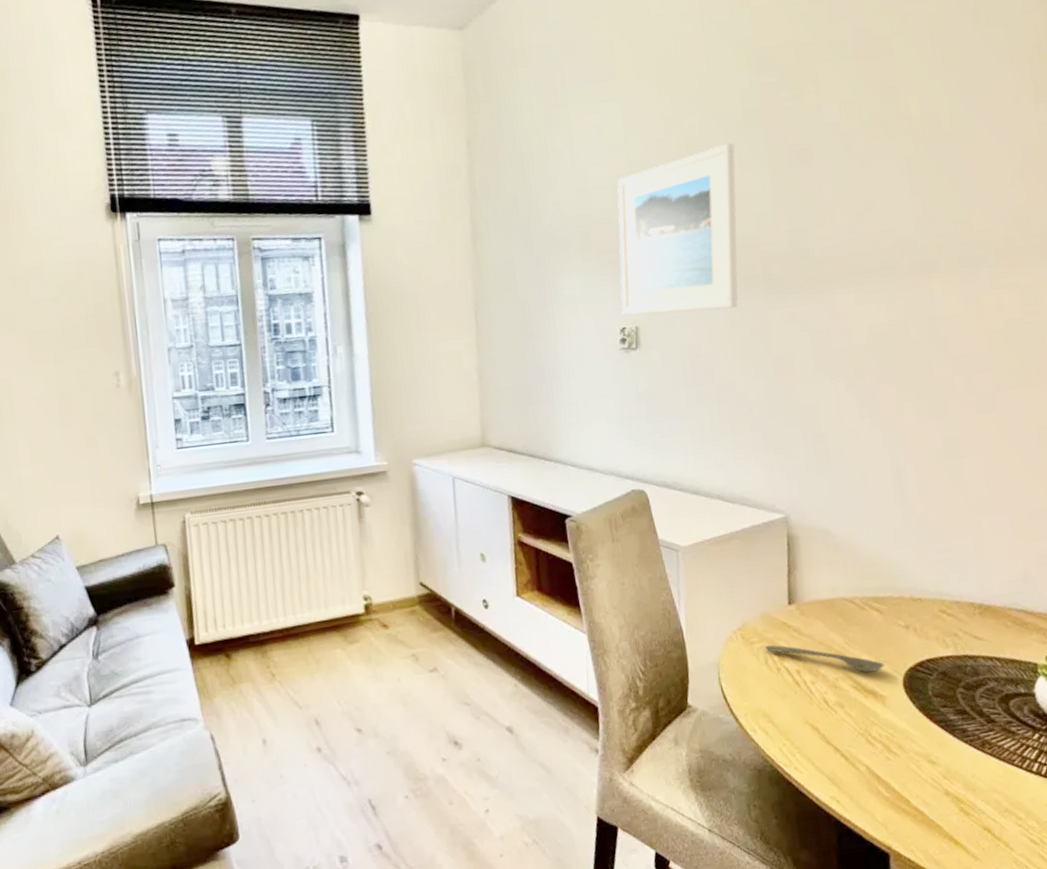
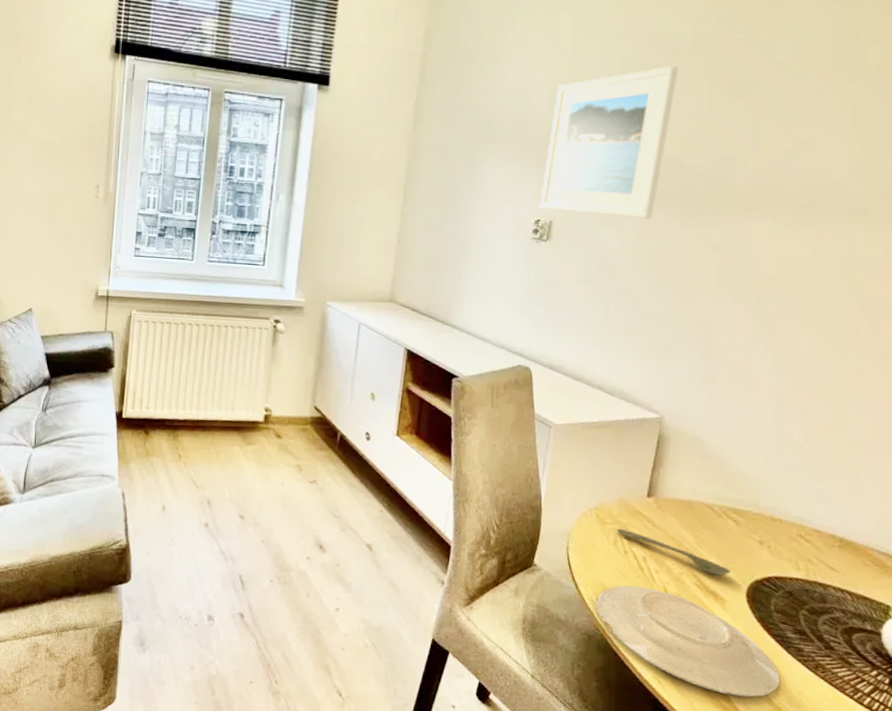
plate: none [759,702,952,797] -> present [596,585,780,698]

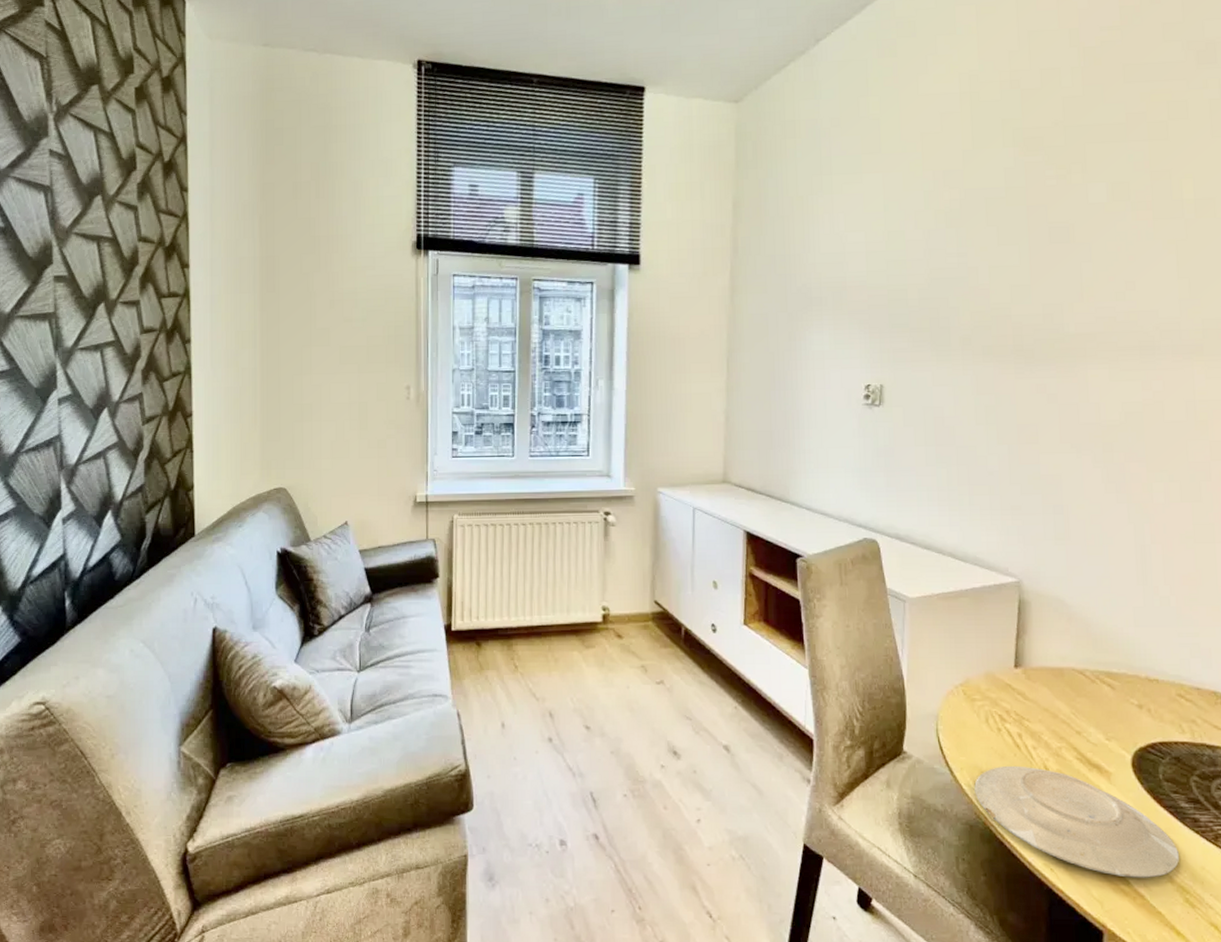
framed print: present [539,65,679,219] -> none [868,217,994,375]
spoon: present [616,528,731,576] -> none [986,704,1112,746]

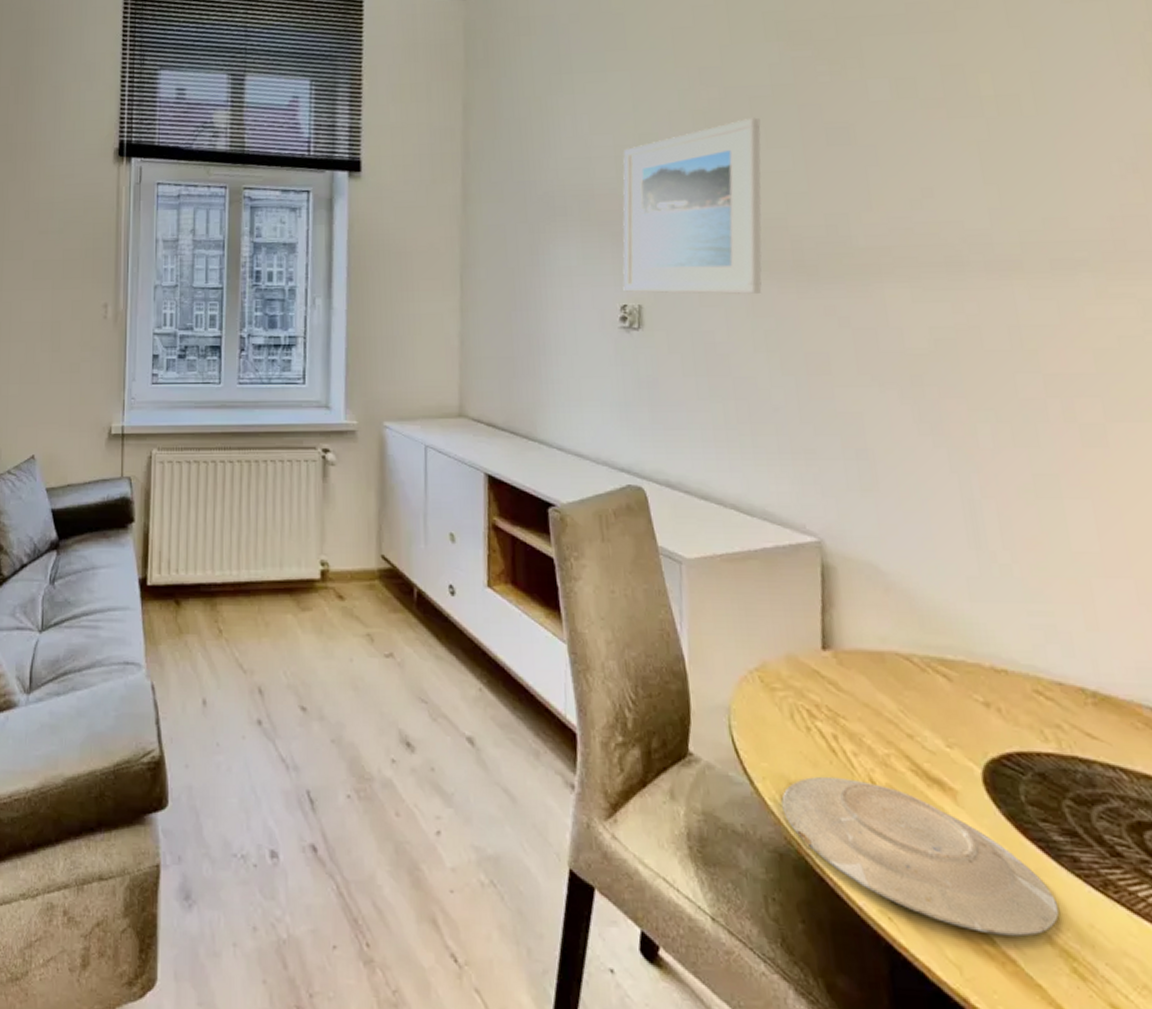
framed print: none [868,217,994,375] -> present [622,117,762,294]

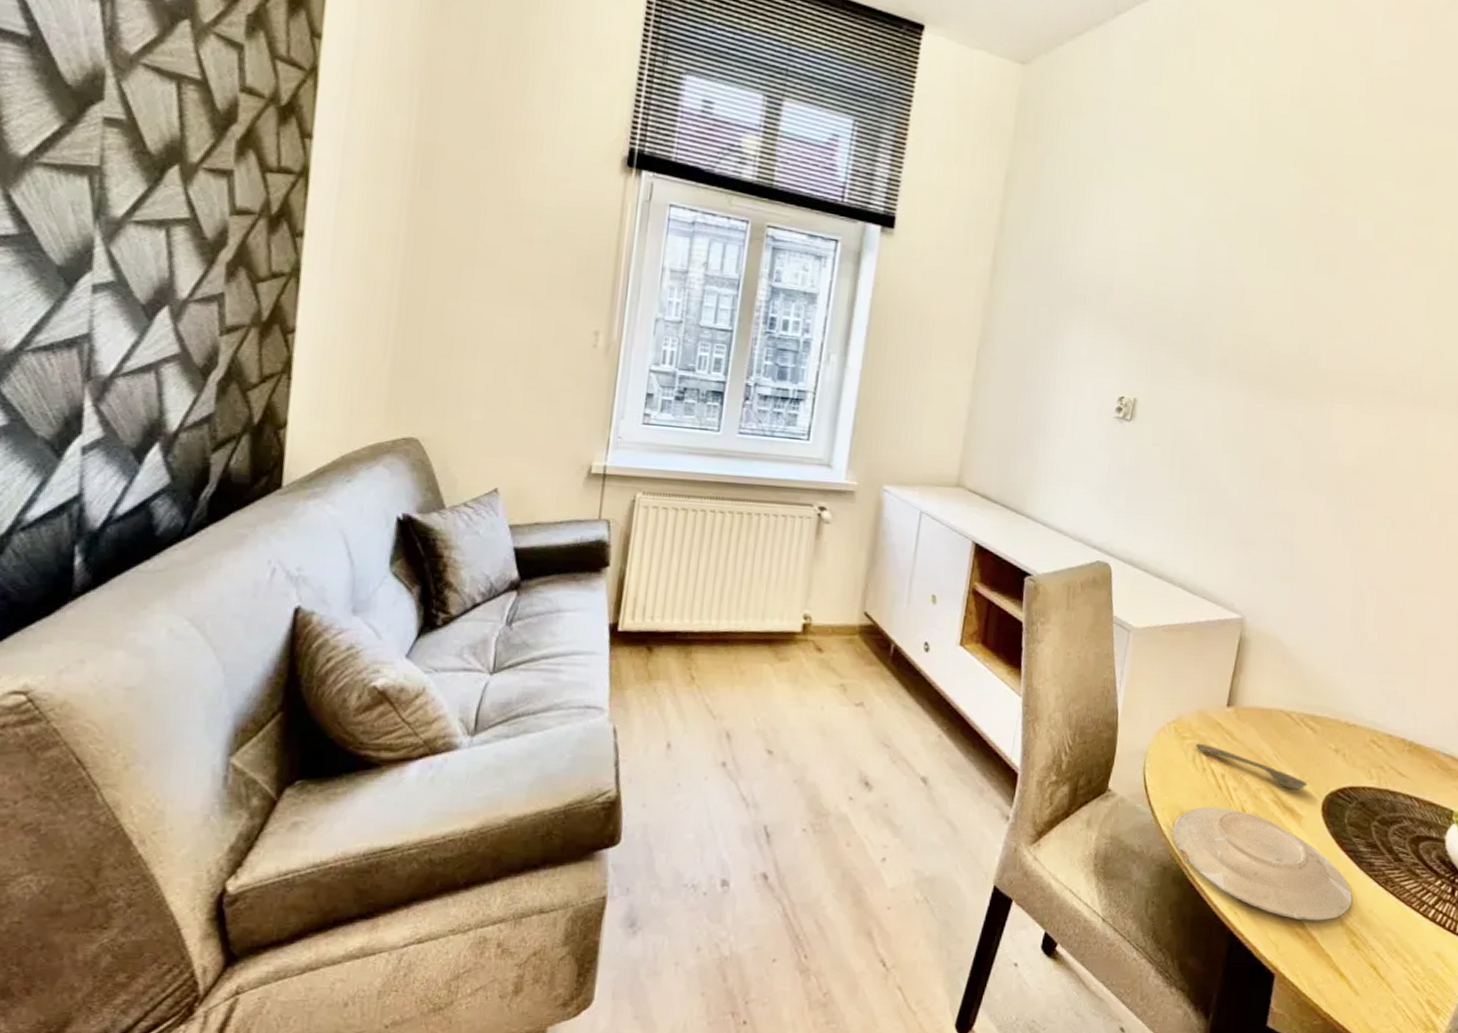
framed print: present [622,117,762,294] -> none [1123,236,1267,400]
spoon: none [790,695,955,755] -> present [1195,743,1307,790]

